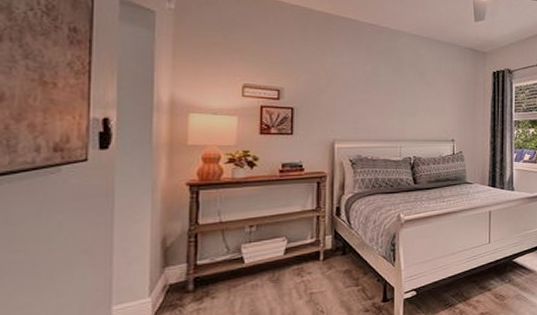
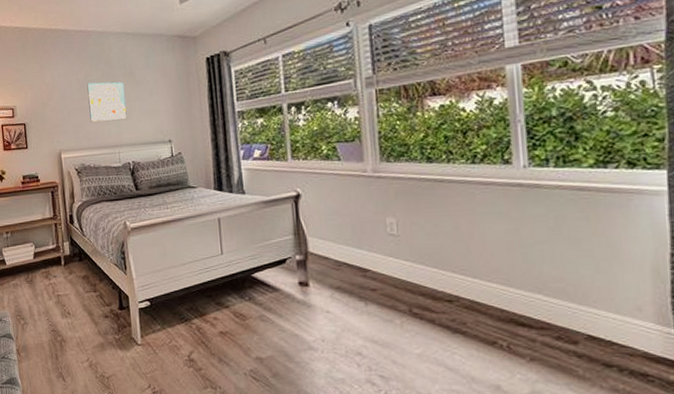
wall art: none [373,76,413,116] -> present [87,81,127,122]

